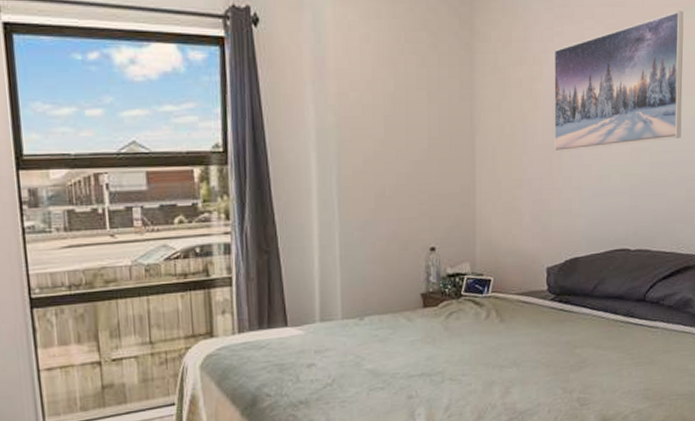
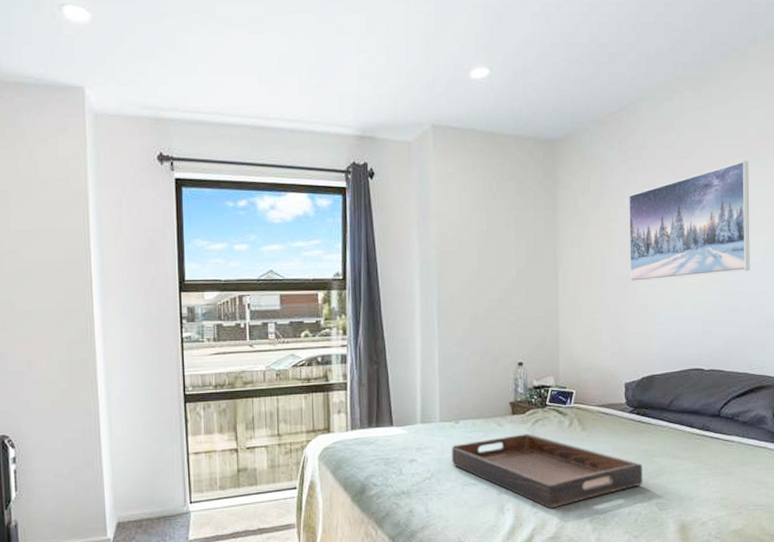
serving tray: none [356,328,564,411] -> present [452,434,643,509]

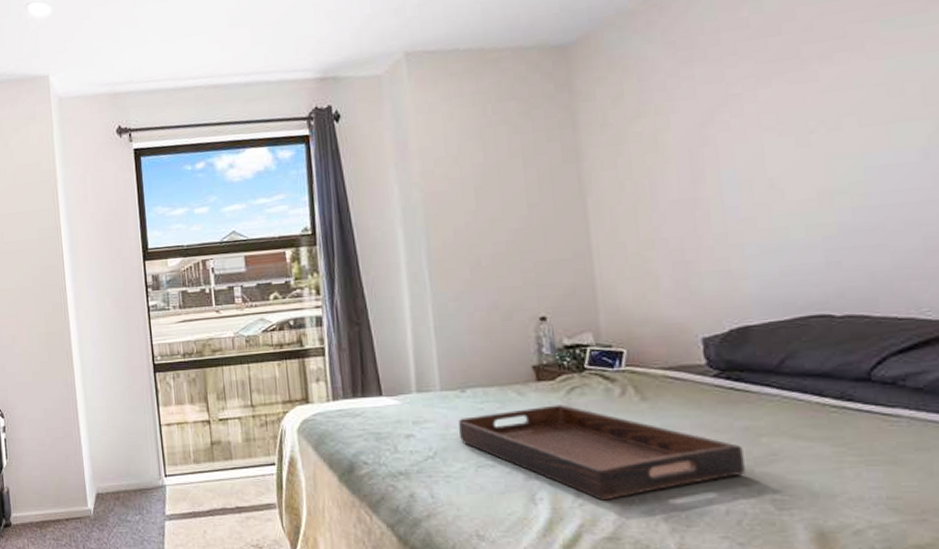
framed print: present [628,160,750,282] -> none [682,24,902,207]

